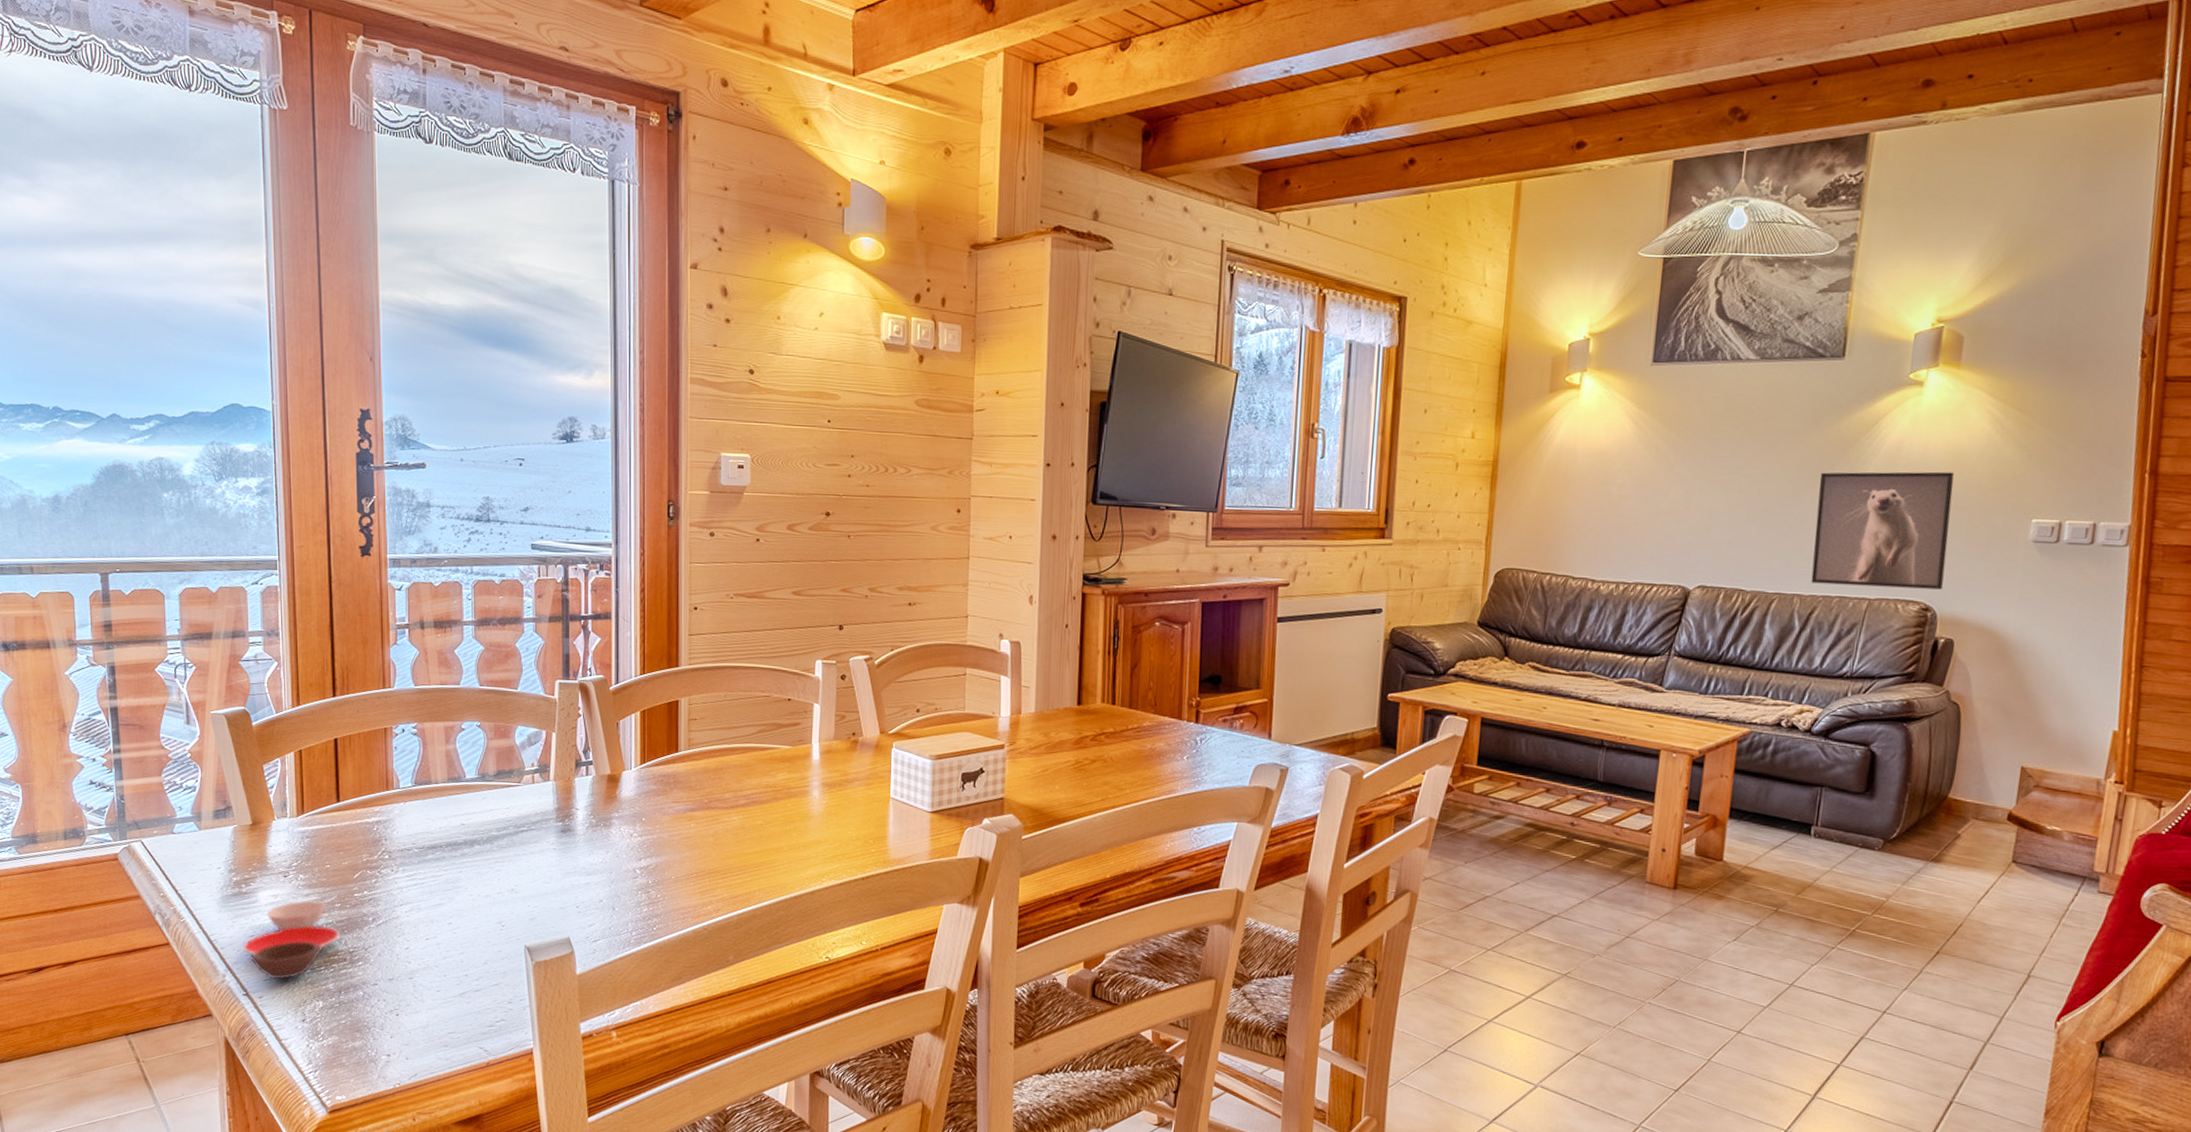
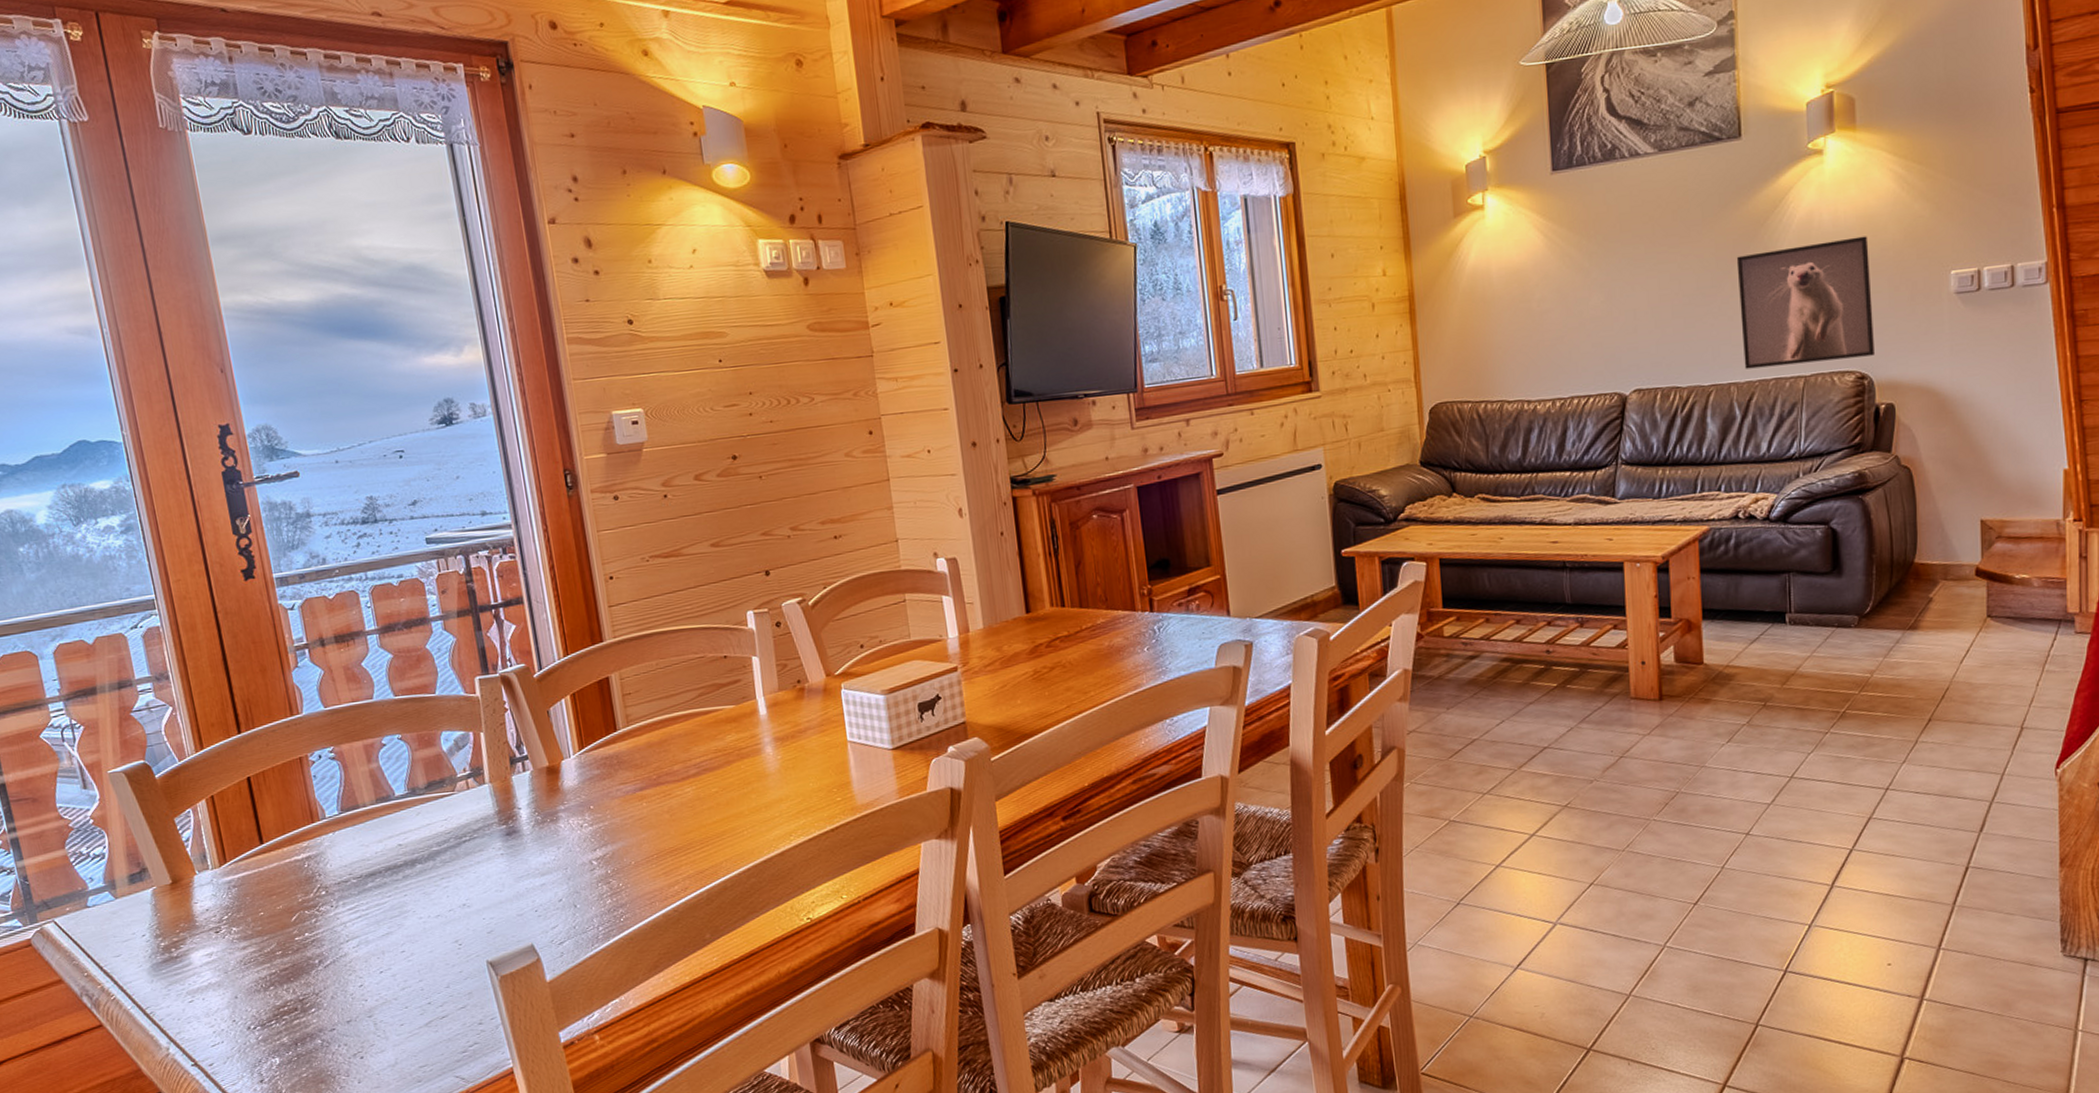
bowl: present [243,900,340,980] -> none [182,952,287,1043]

